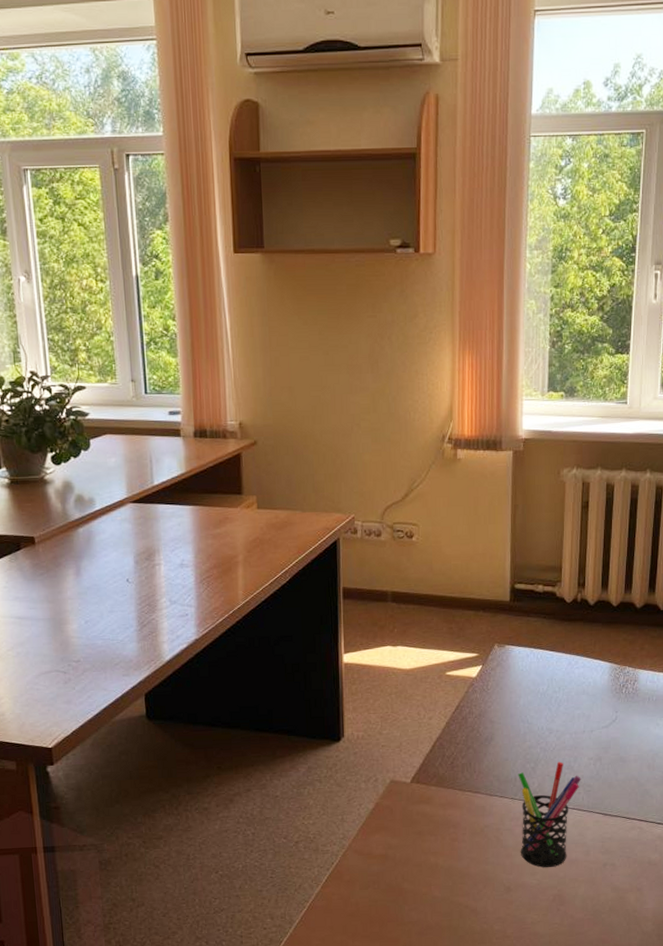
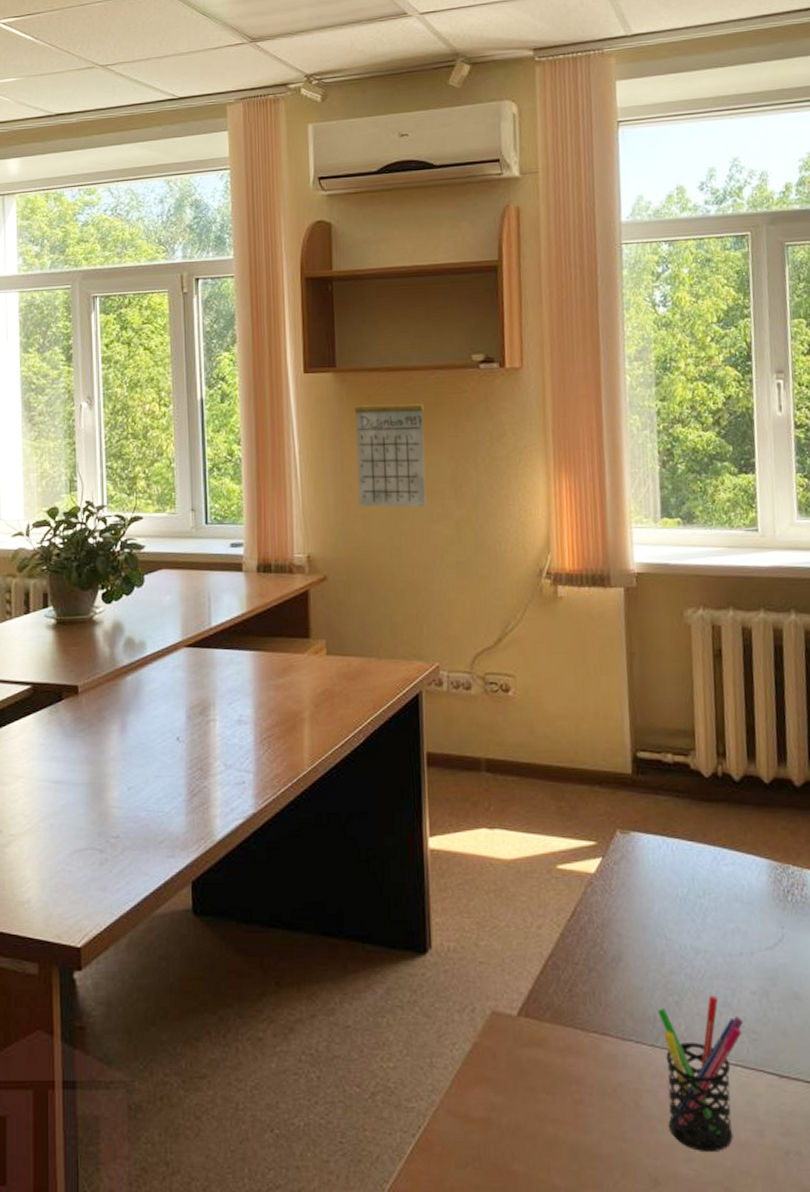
calendar: none [281,264,346,381] -> present [354,382,426,508]

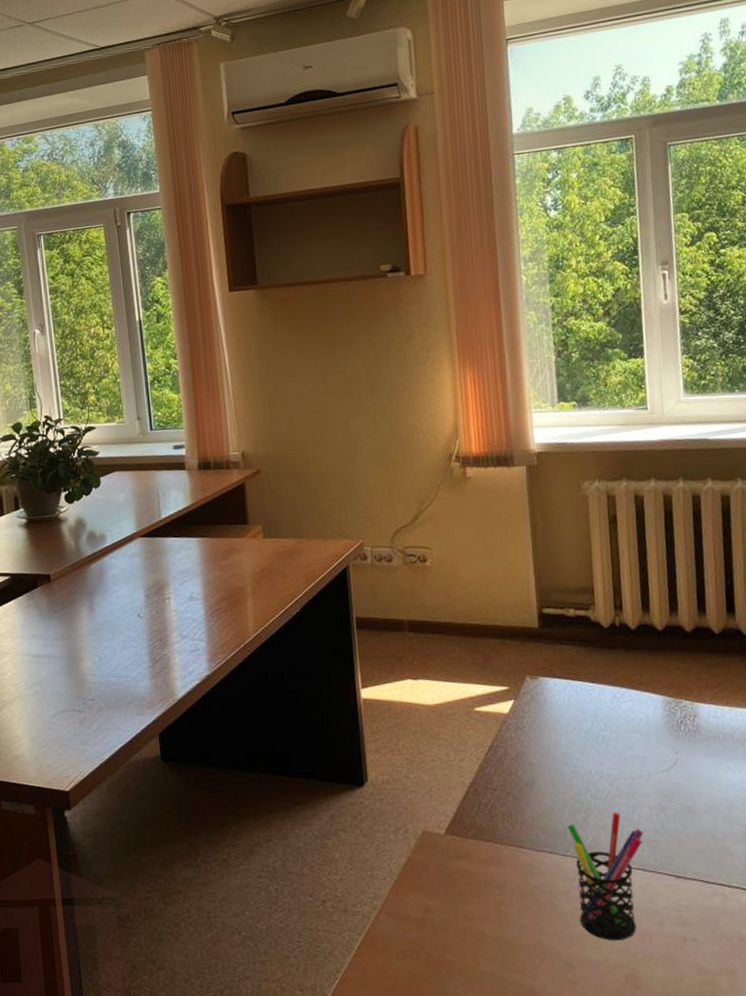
calendar: present [354,382,426,508] -> none [276,295,345,408]

